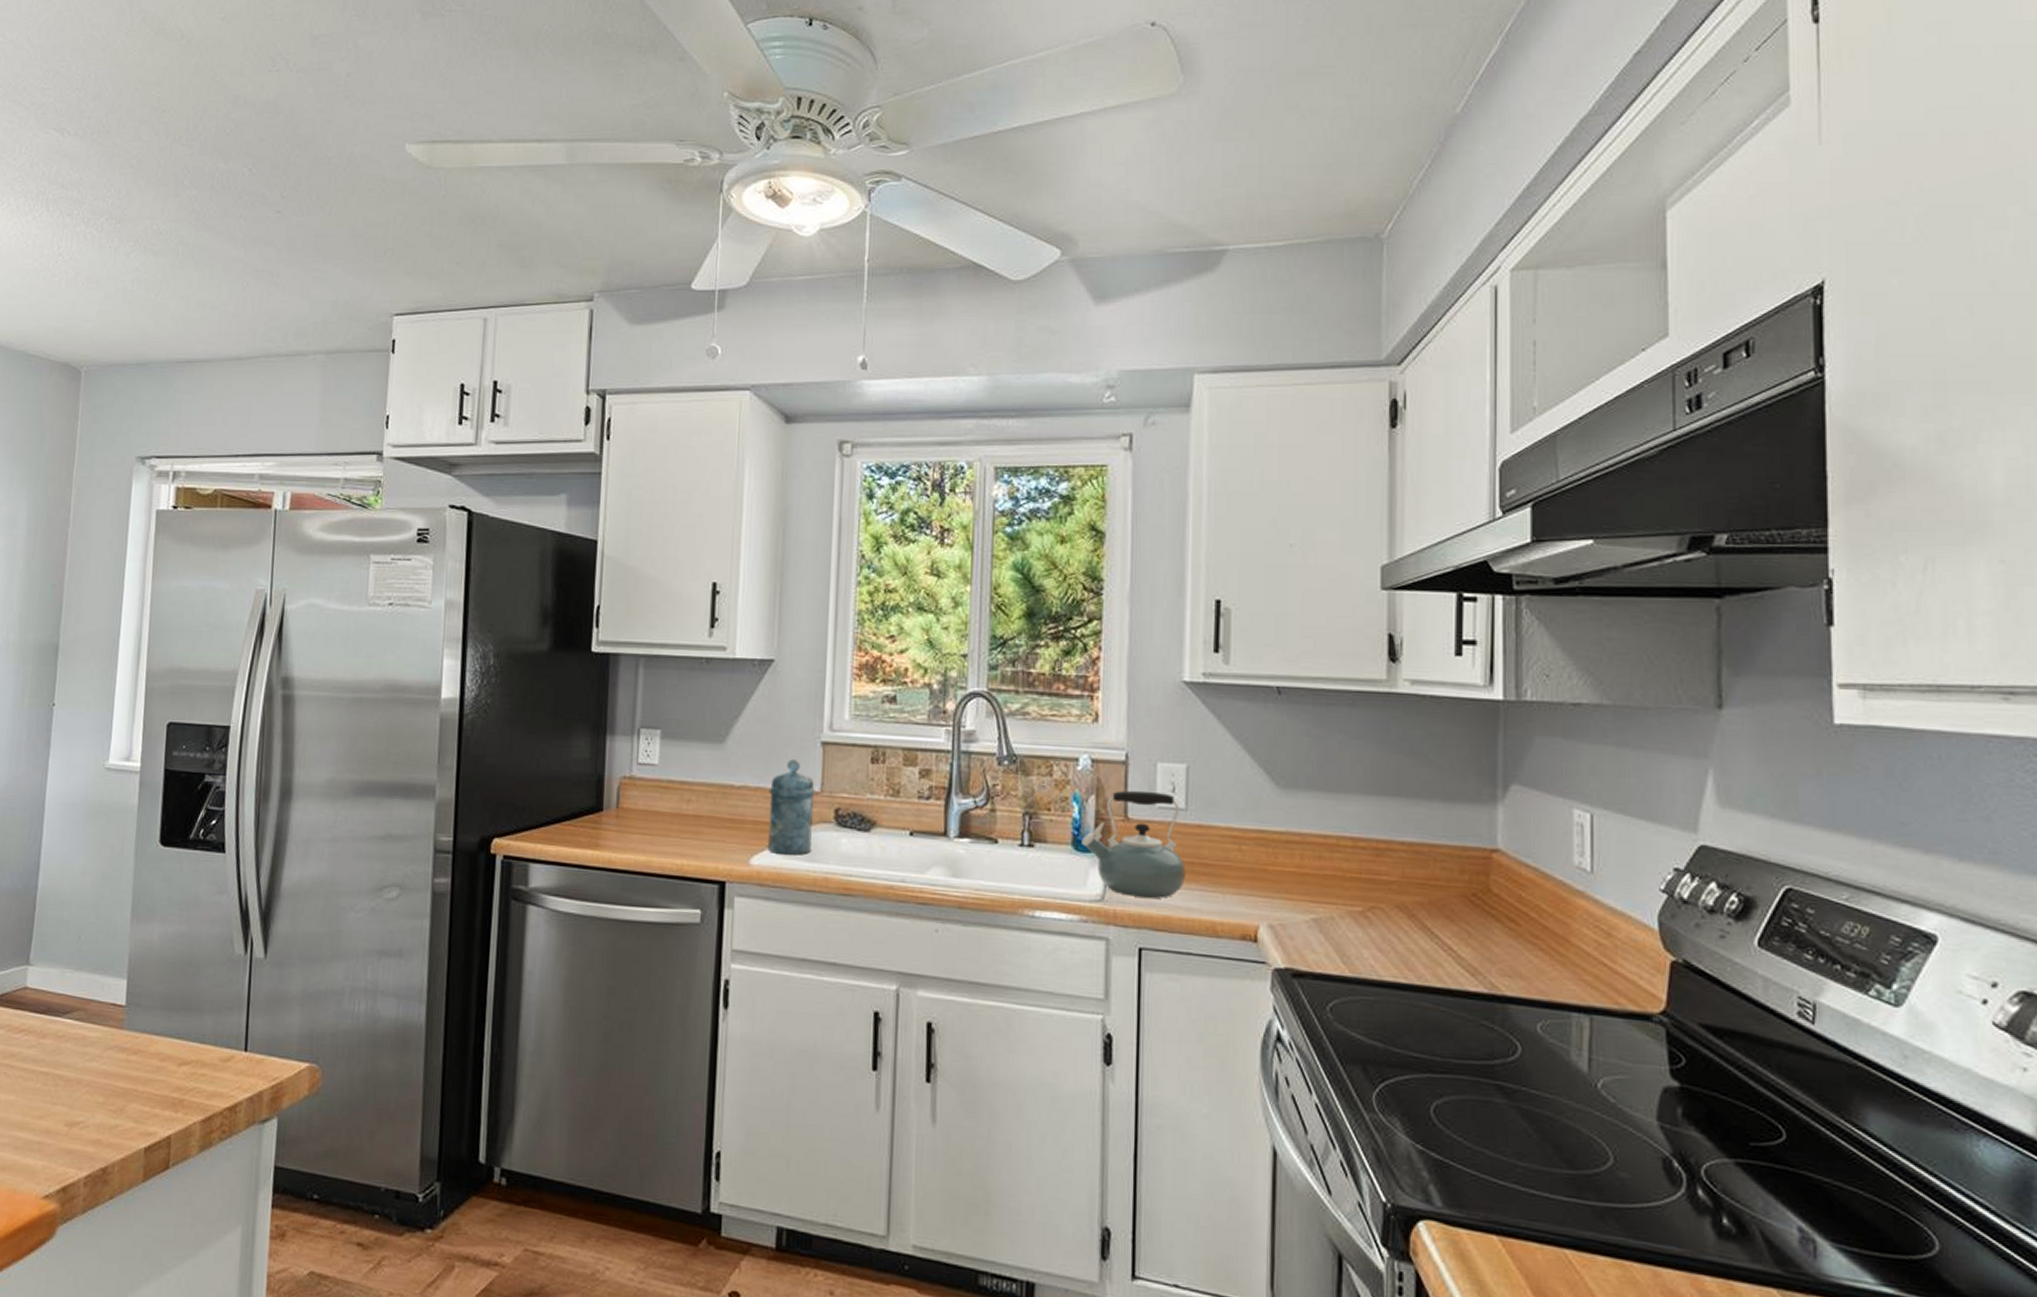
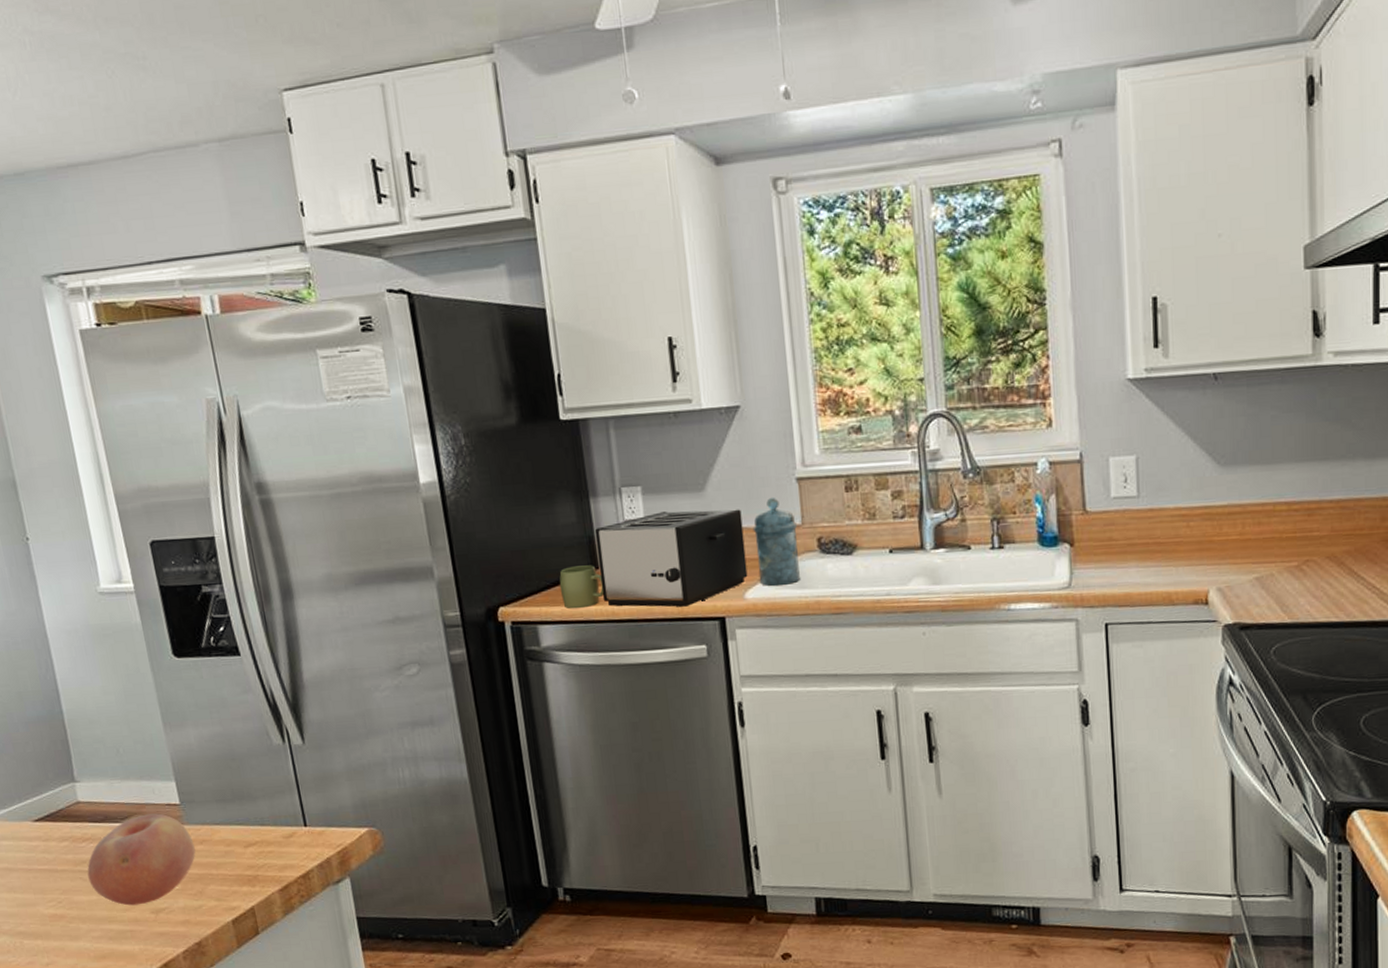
fruit: none [12,1012,129,1114] -> present [87,813,196,906]
mug: none [559,805,604,852] -> present [559,565,604,610]
toaster: none [601,759,760,866] -> present [594,509,748,608]
kettle: present [1081,790,1185,898] -> none [1046,484,1142,580]

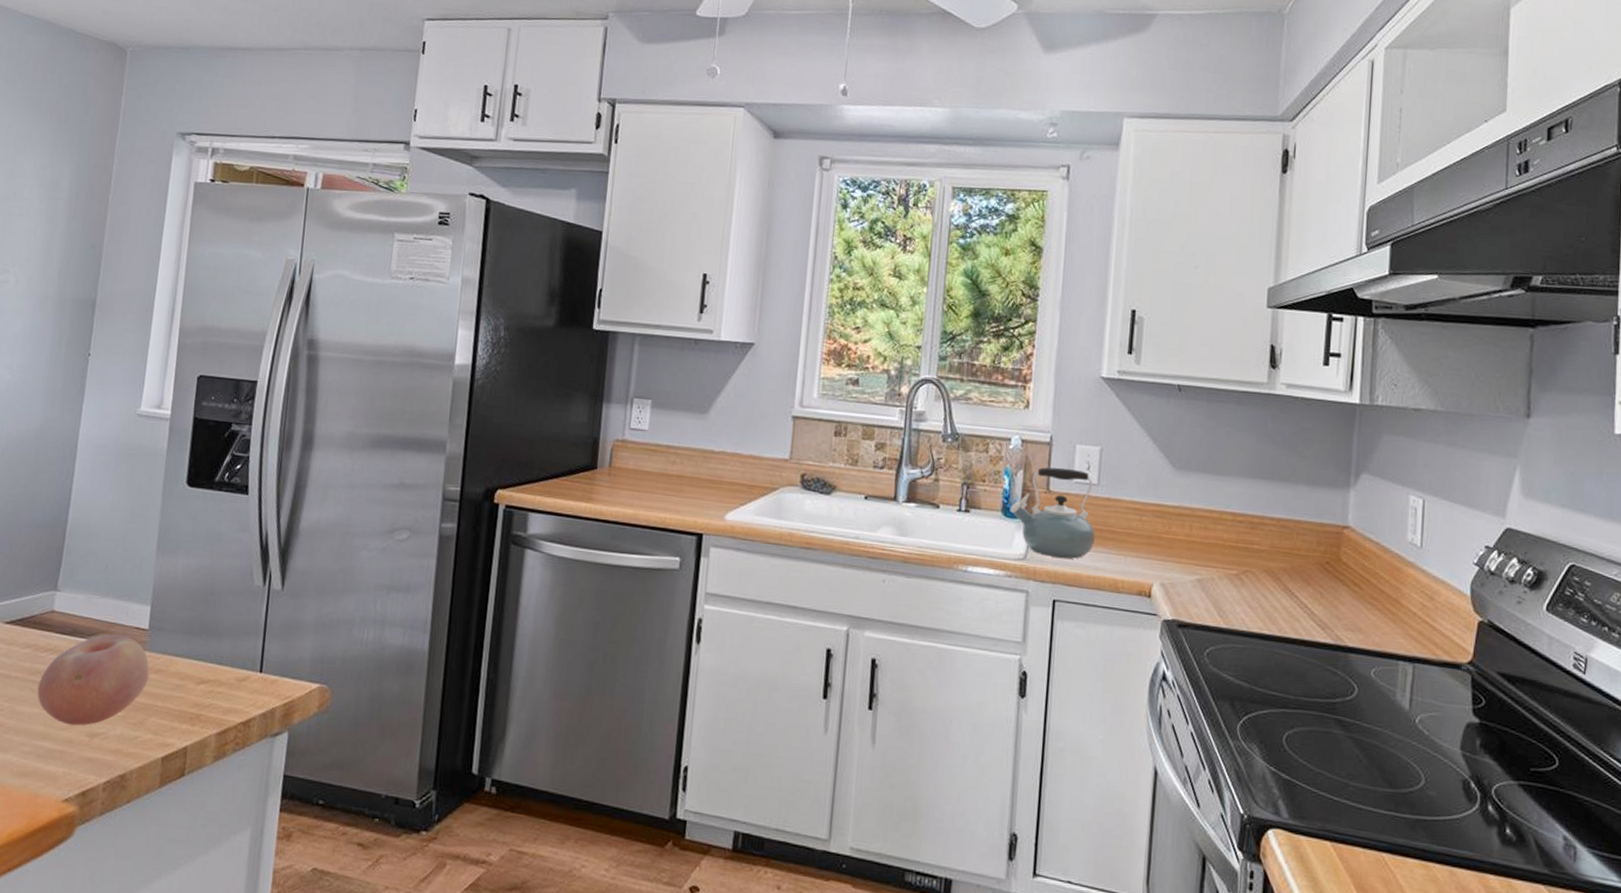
mug: present [559,565,604,610] -> none [557,462,598,504]
toaster: present [594,509,748,608] -> none [594,426,737,519]
canister: present [752,497,800,586] -> none [741,429,786,513]
kettle: none [1046,484,1142,580] -> present [1010,467,1095,559]

